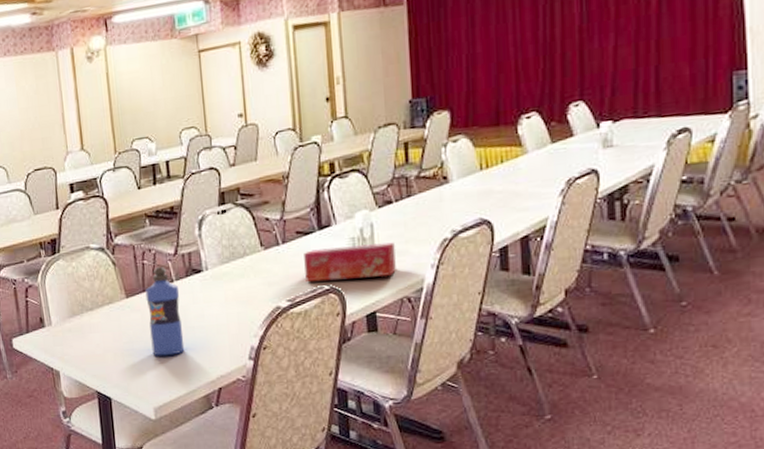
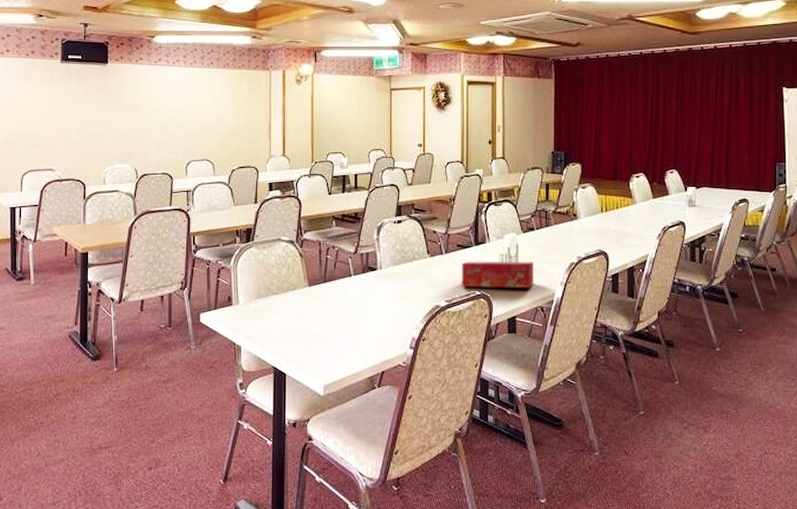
water bottle: present [145,267,185,356] -> none [326,263,356,340]

